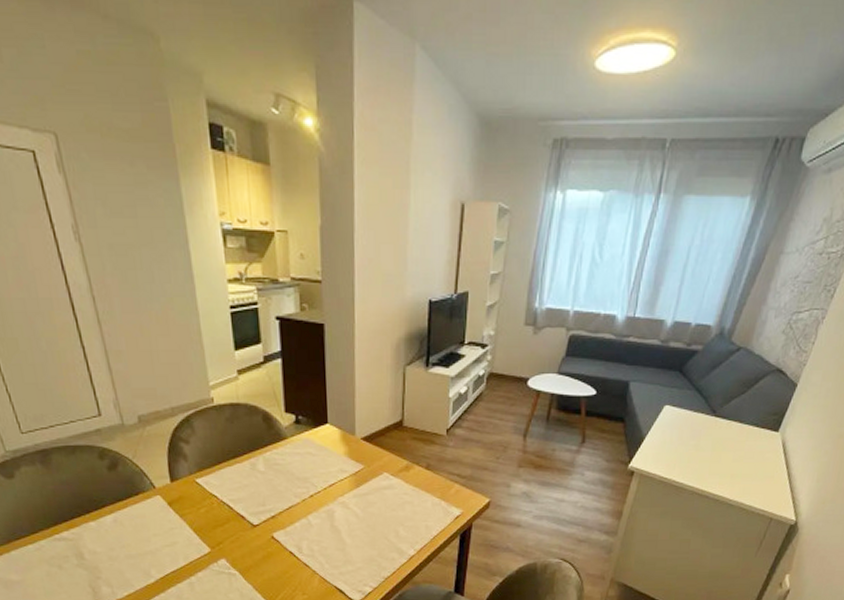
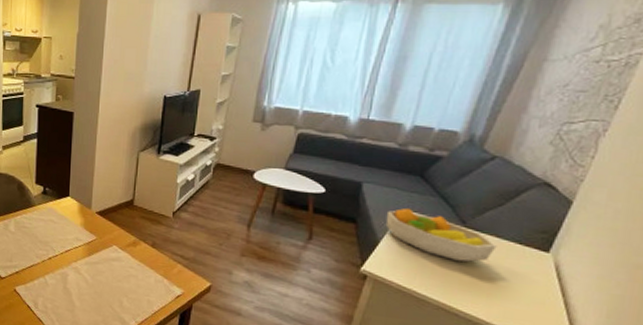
fruit bowl: none [649,402,740,448] -> present [385,207,497,262]

